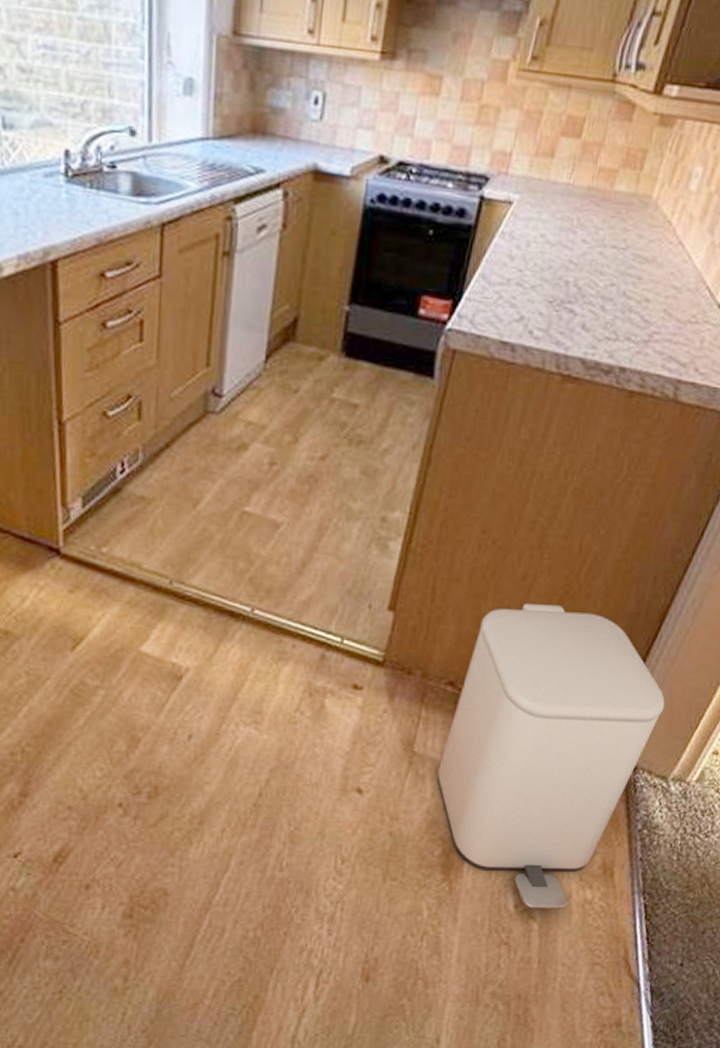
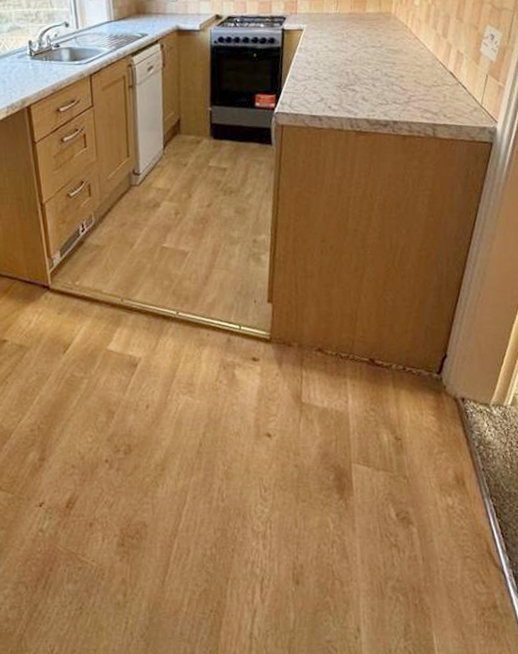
pedal bin: present [437,604,665,910] -> none [321,286,475,517]

